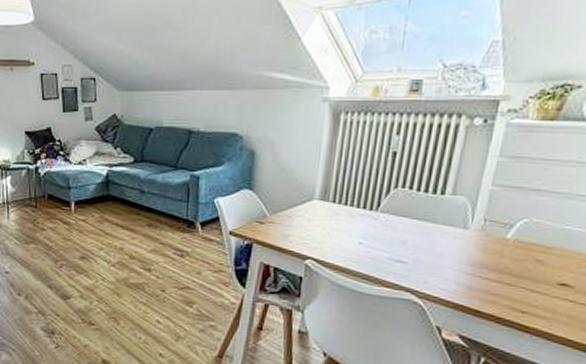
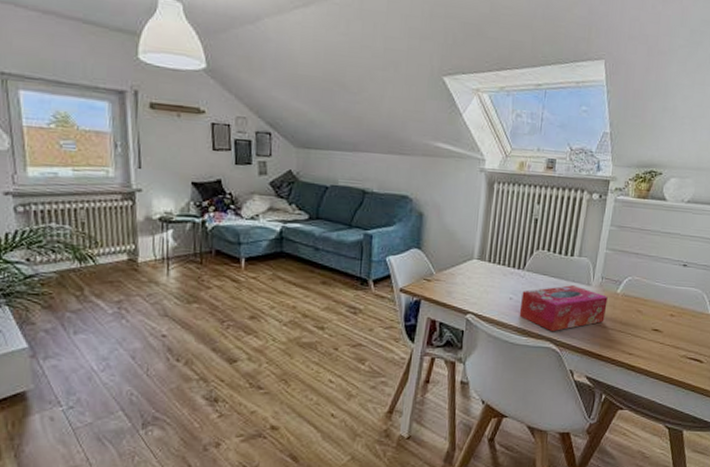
tissue box: none [370,228,493,282] -> present [519,285,608,332]

